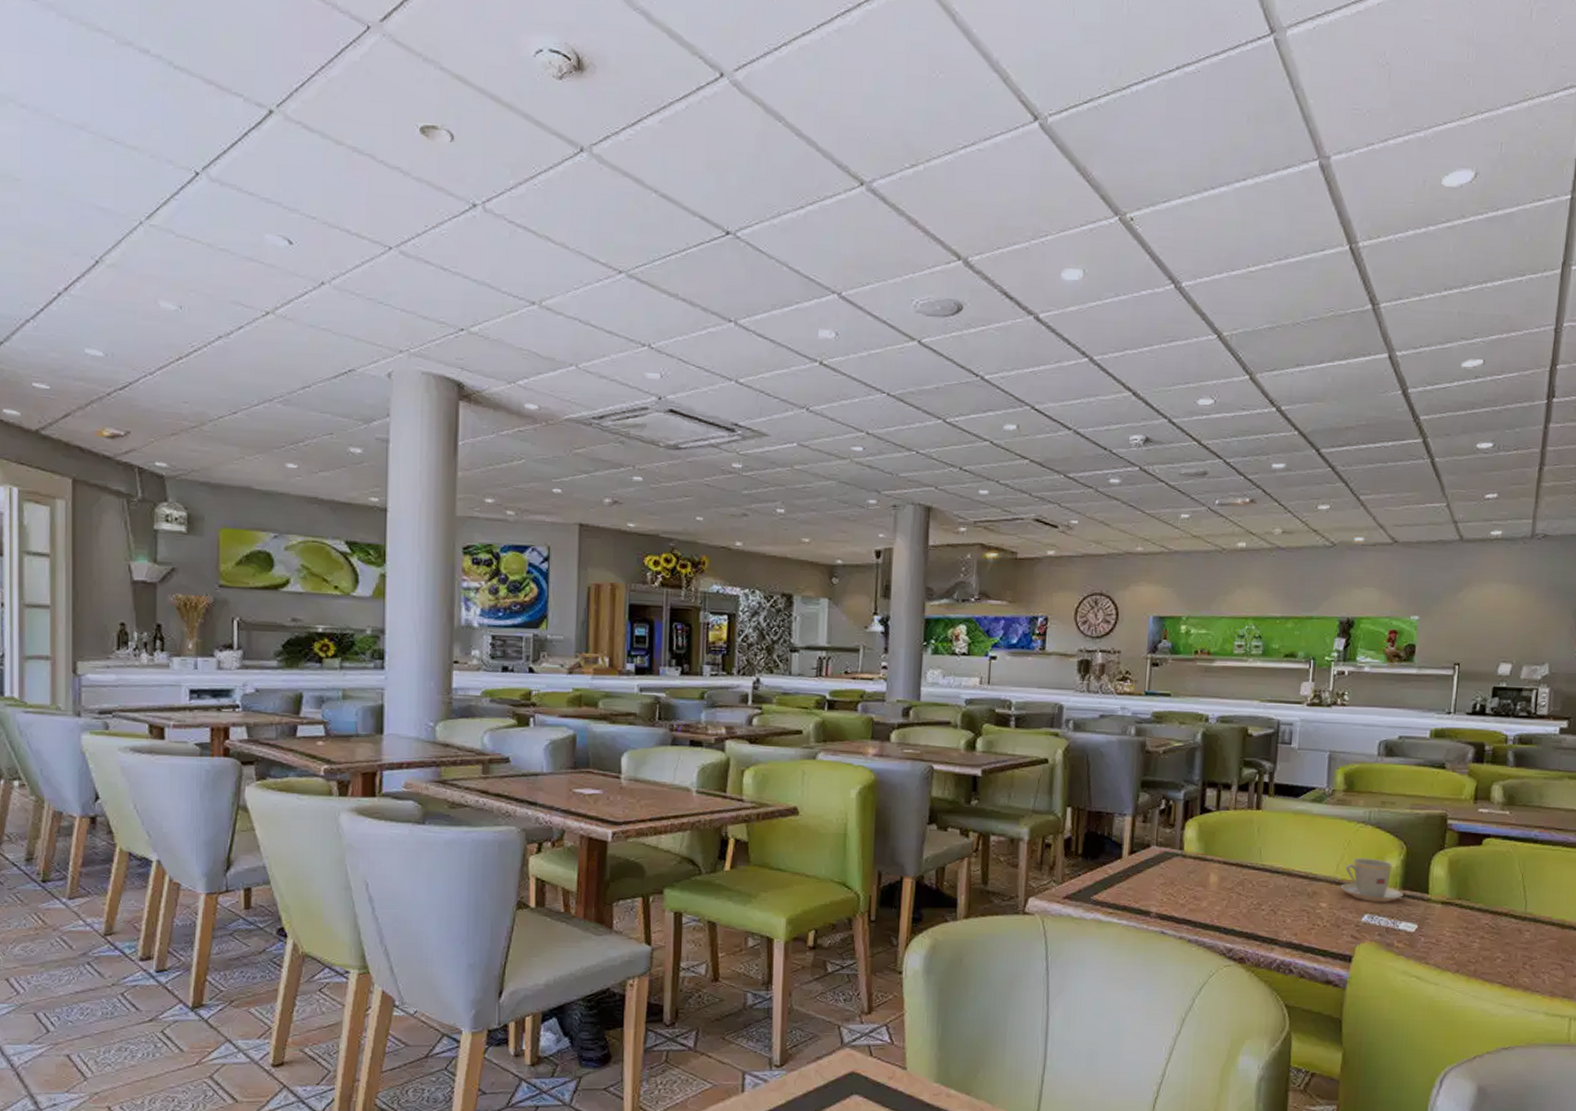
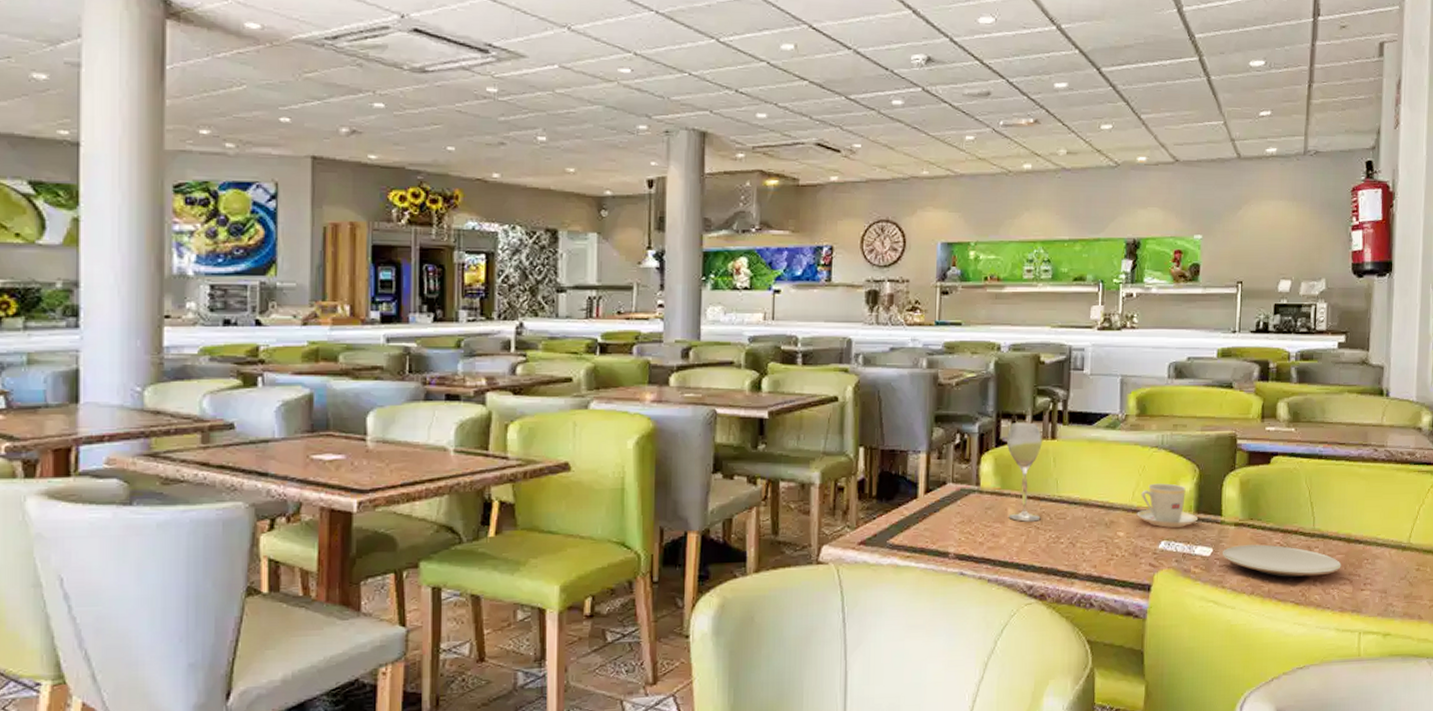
wineglass: none [1211,791,1247,888] -> present [1006,422,1042,522]
plate: none [1427,923,1554,959] -> present [1222,544,1341,577]

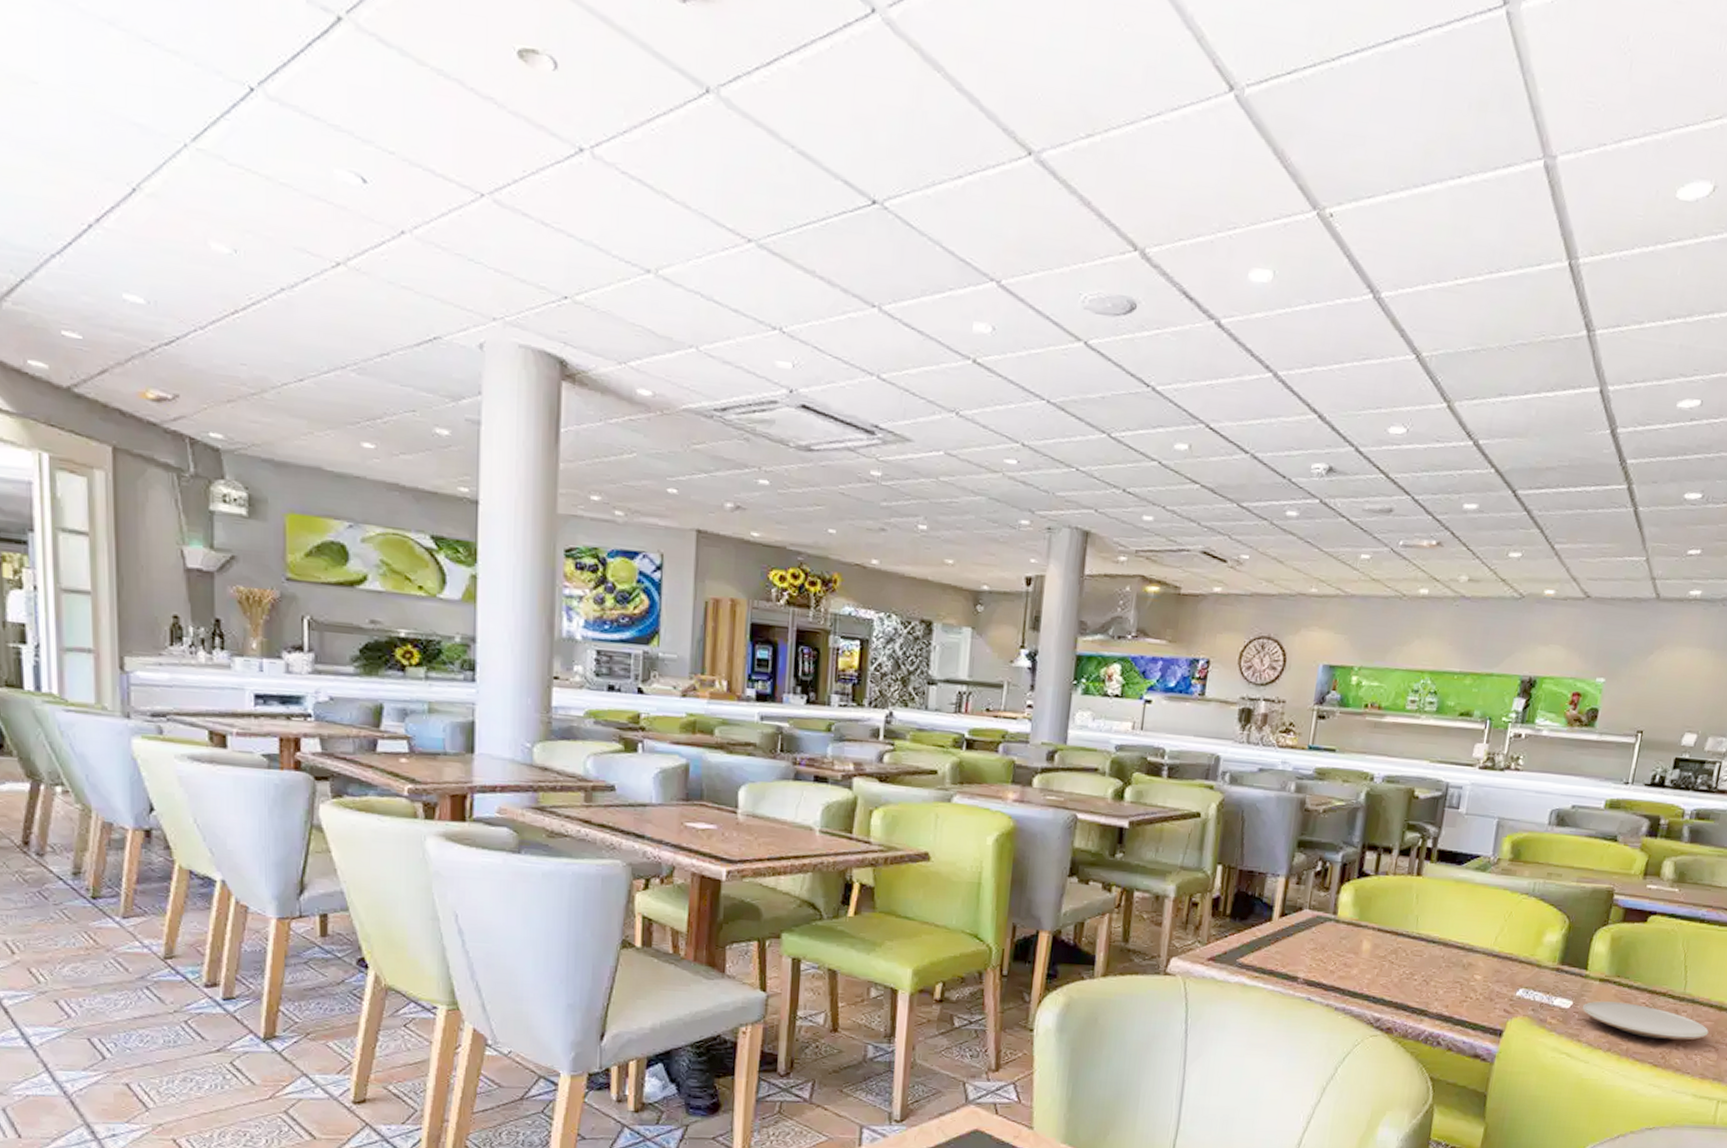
wineglass: present [1006,422,1042,522] -> none [1363,855,1407,956]
teacup: present [1136,483,1199,528] -> none [1497,930,1562,977]

